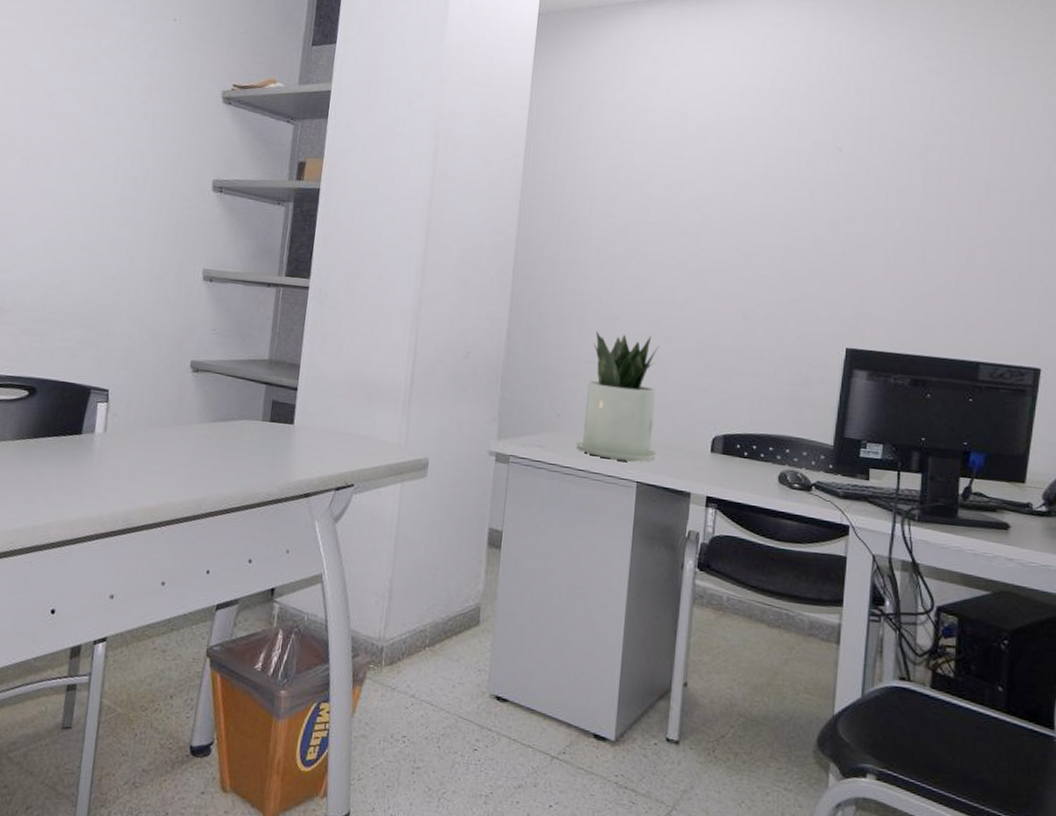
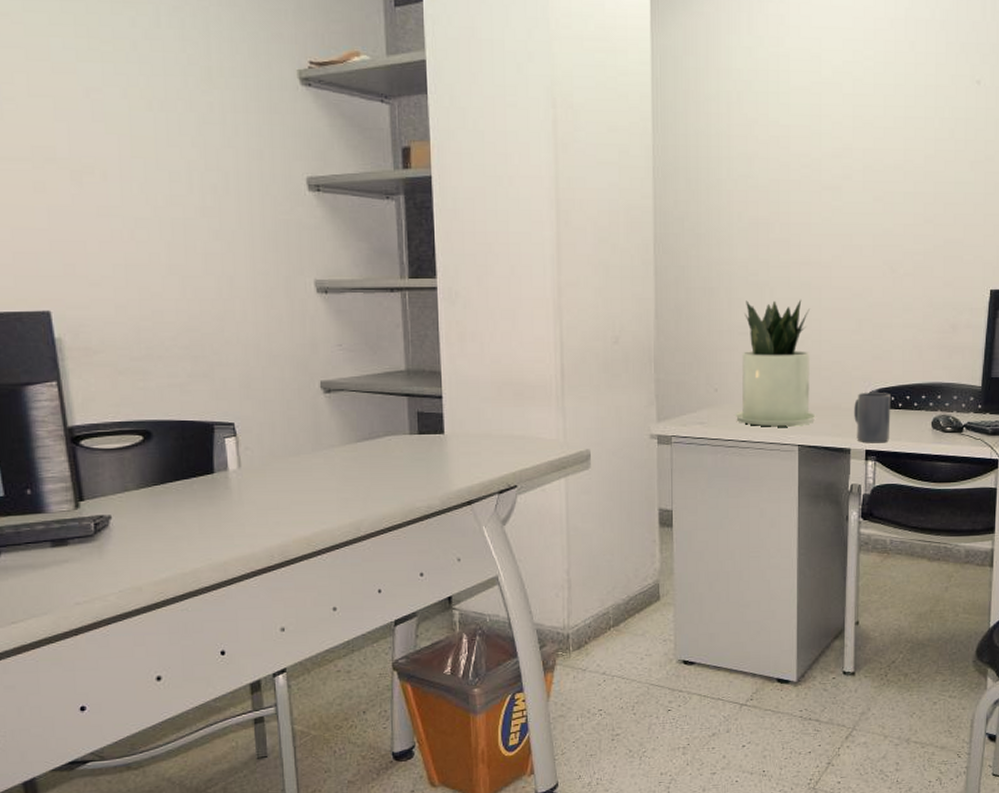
cup: none [696,436,736,492] -> present [854,392,891,443]

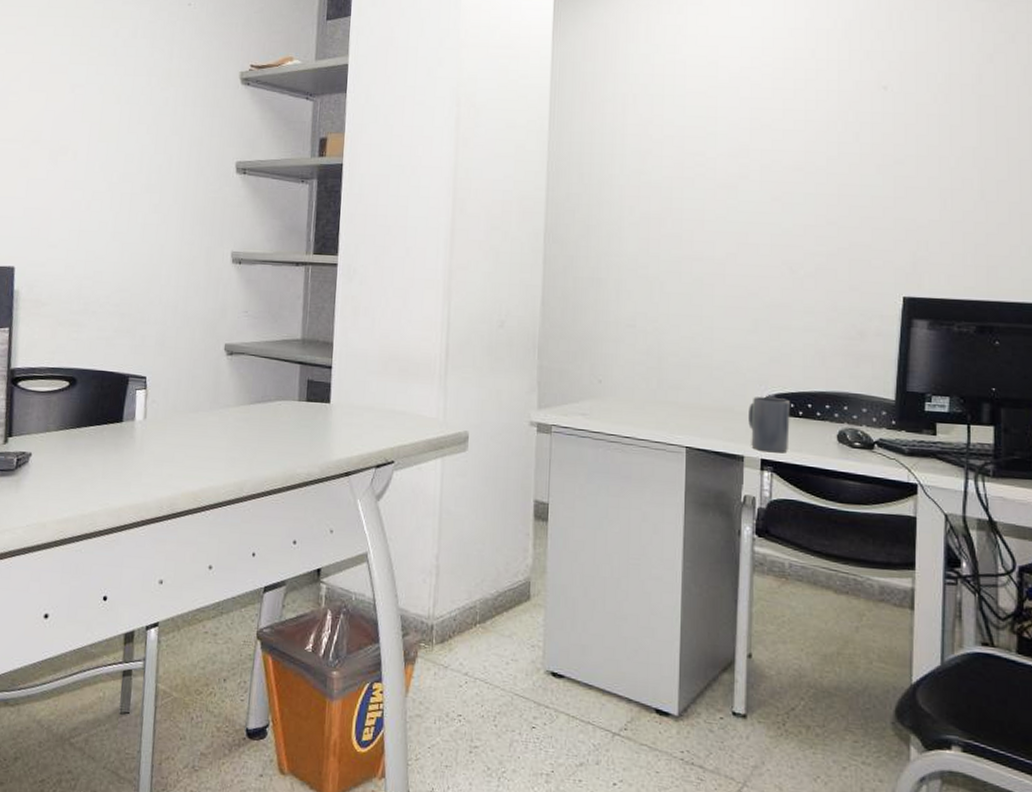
planter: present [735,299,817,427] -> none [619,293,708,427]

